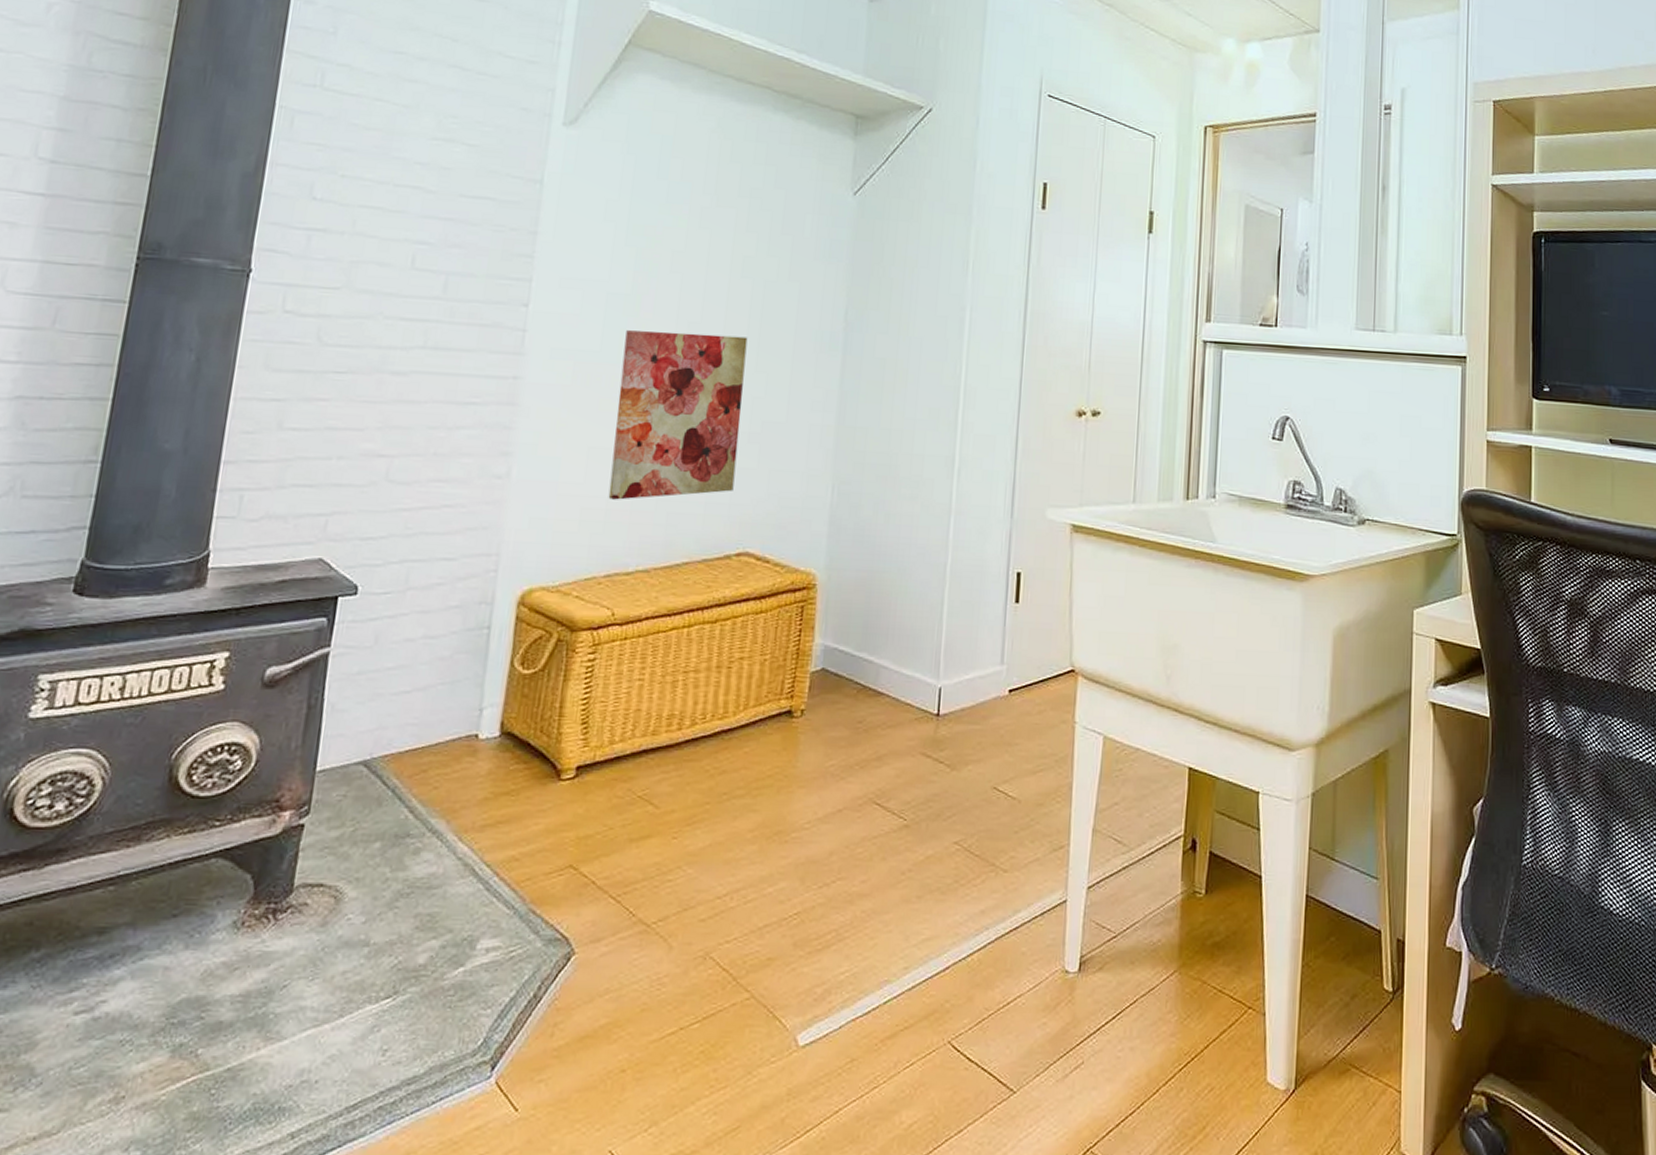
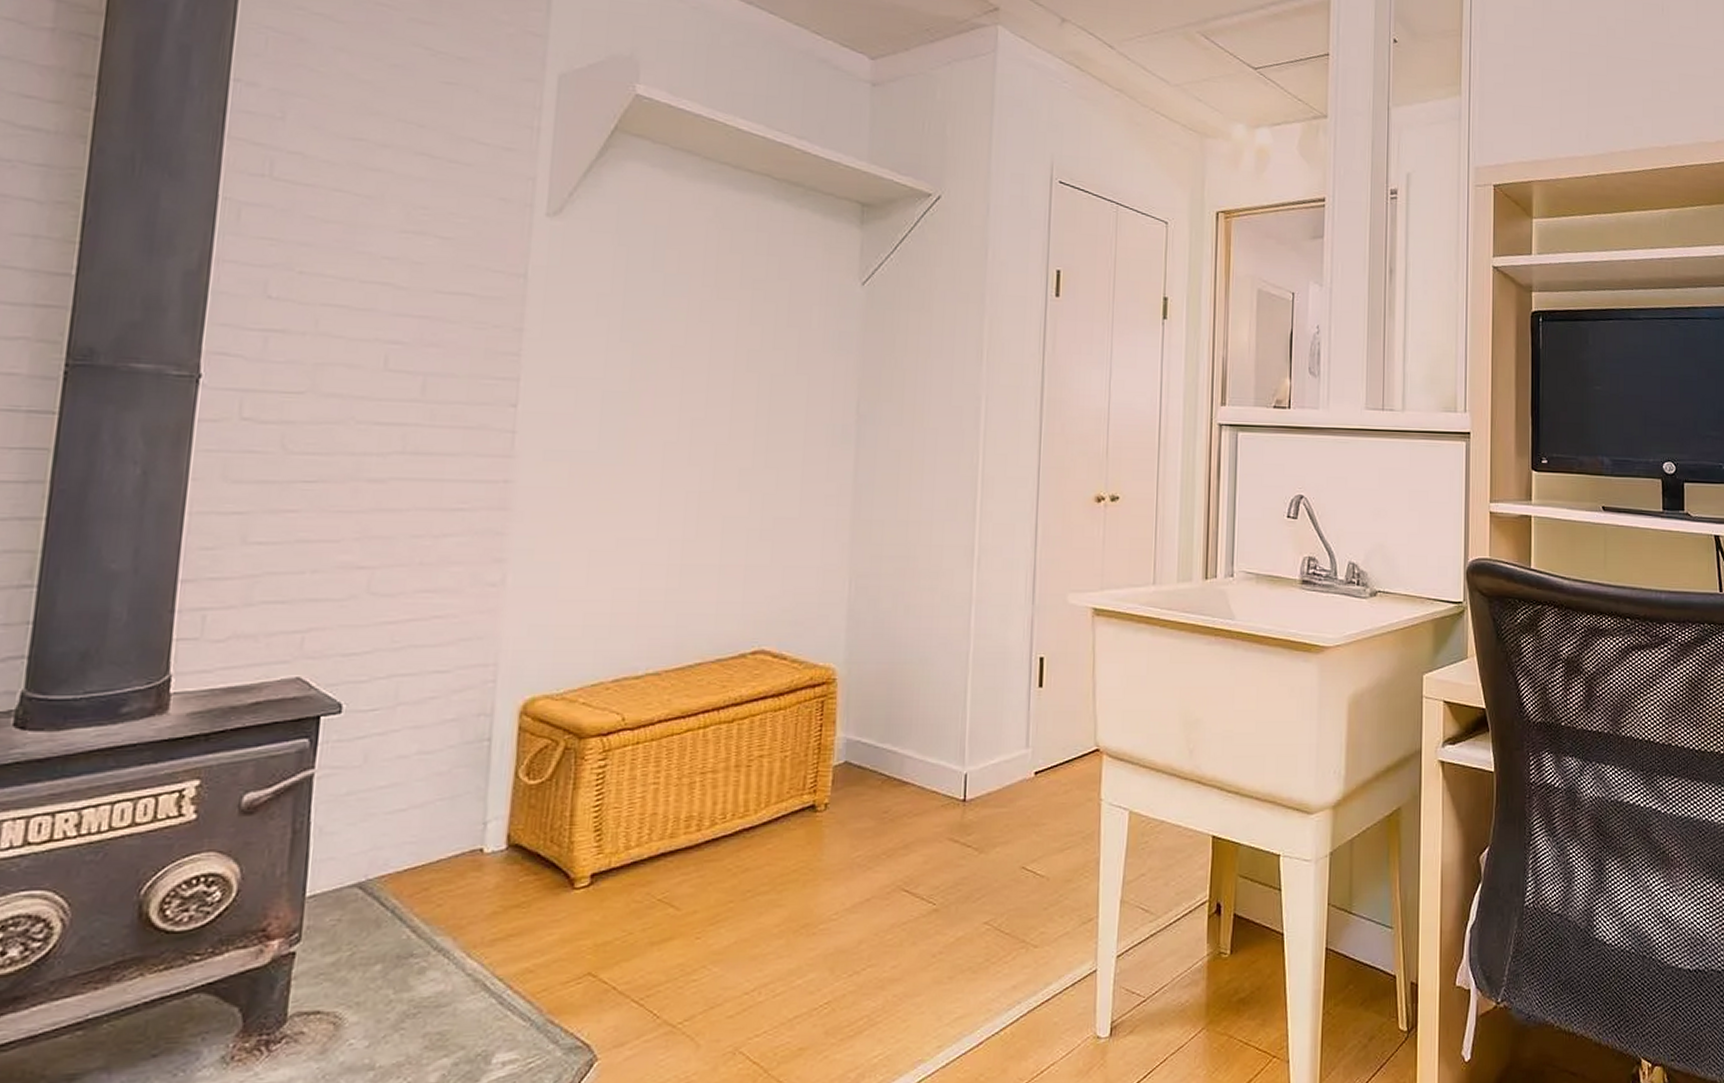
wall art: present [608,330,748,500] -> none [613,429,756,603]

